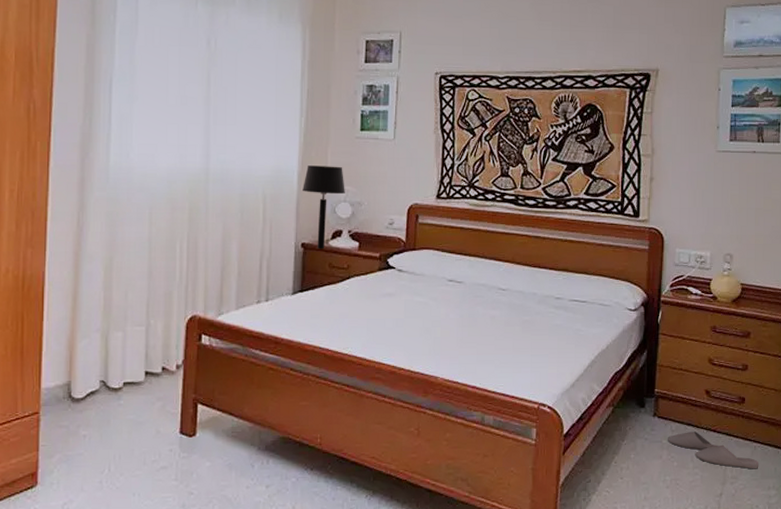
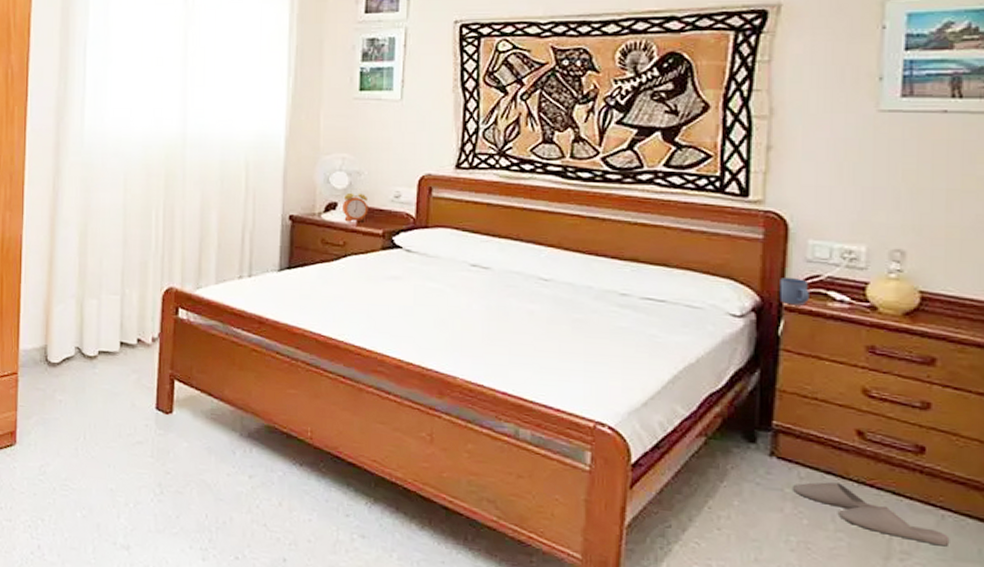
table lamp: present [303,165,345,249] -> none [290,130,341,223]
alarm clock: none [347,219,368,247] -> present [343,190,369,222]
mug: none [659,279,677,300] -> present [779,278,809,307]

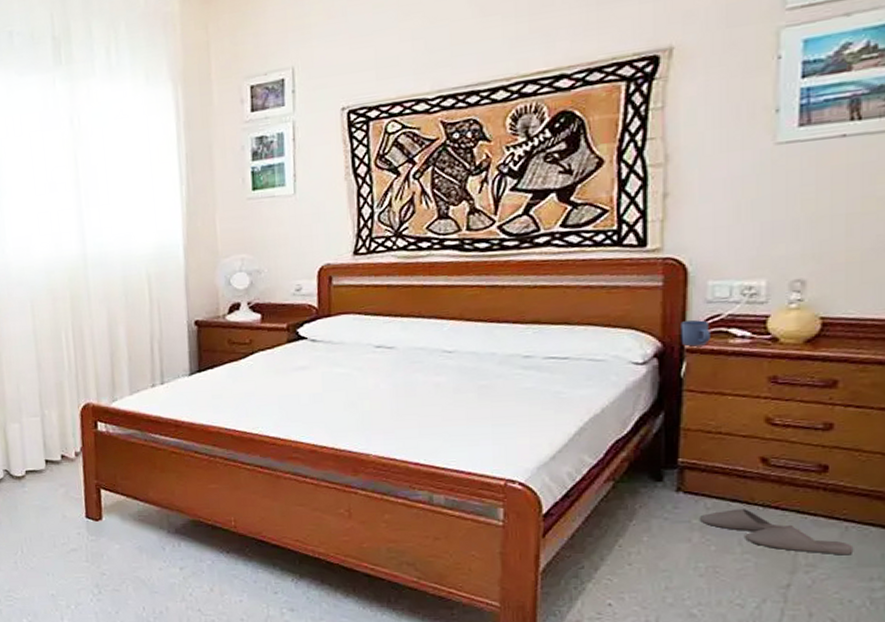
alarm clock: present [343,190,369,222] -> none [246,289,271,320]

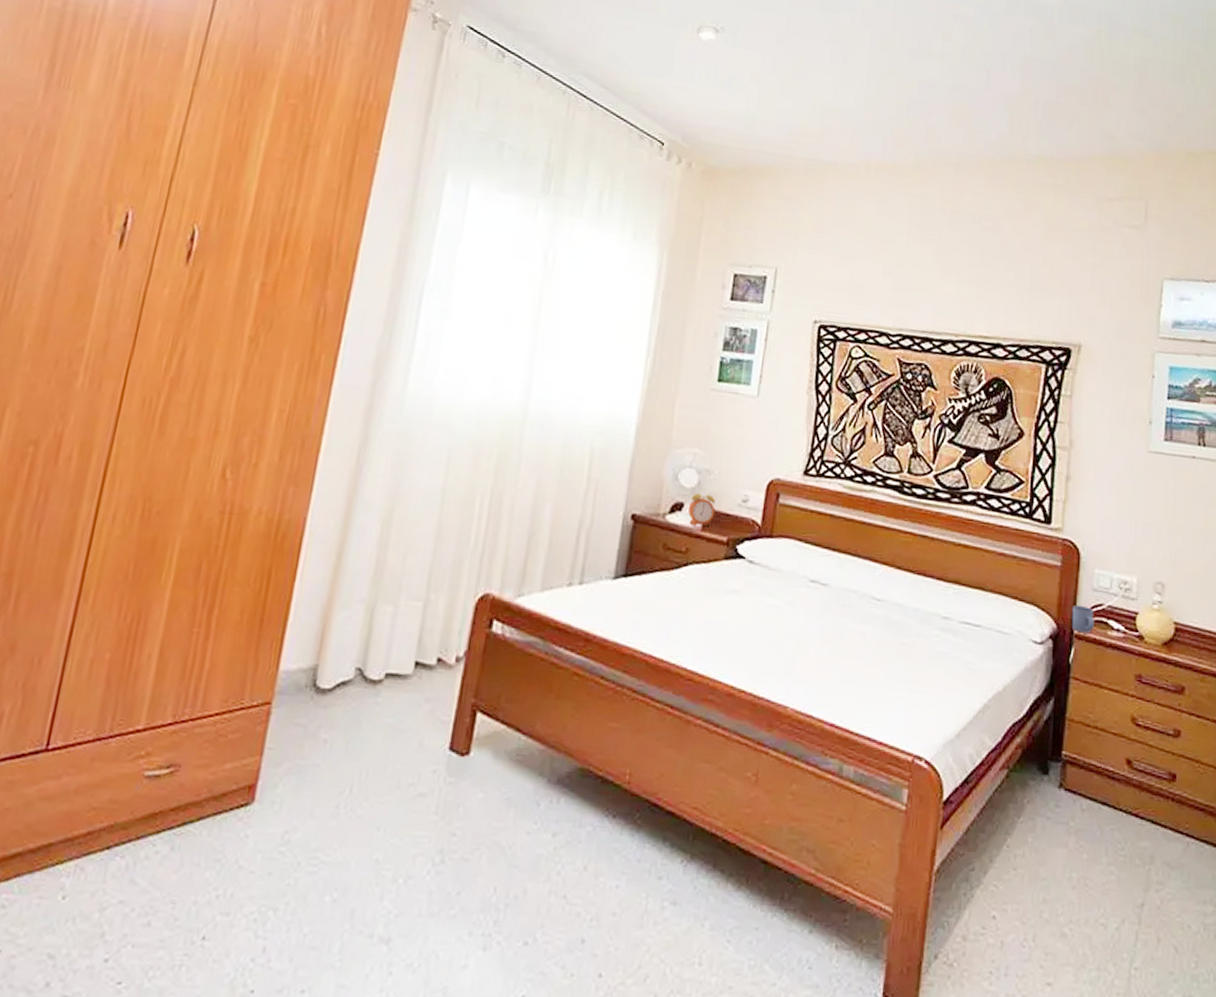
alarm clock: none [246,289,271,320] -> present [689,490,715,527]
slippers: present [699,509,854,555] -> none [1075,813,1193,874]

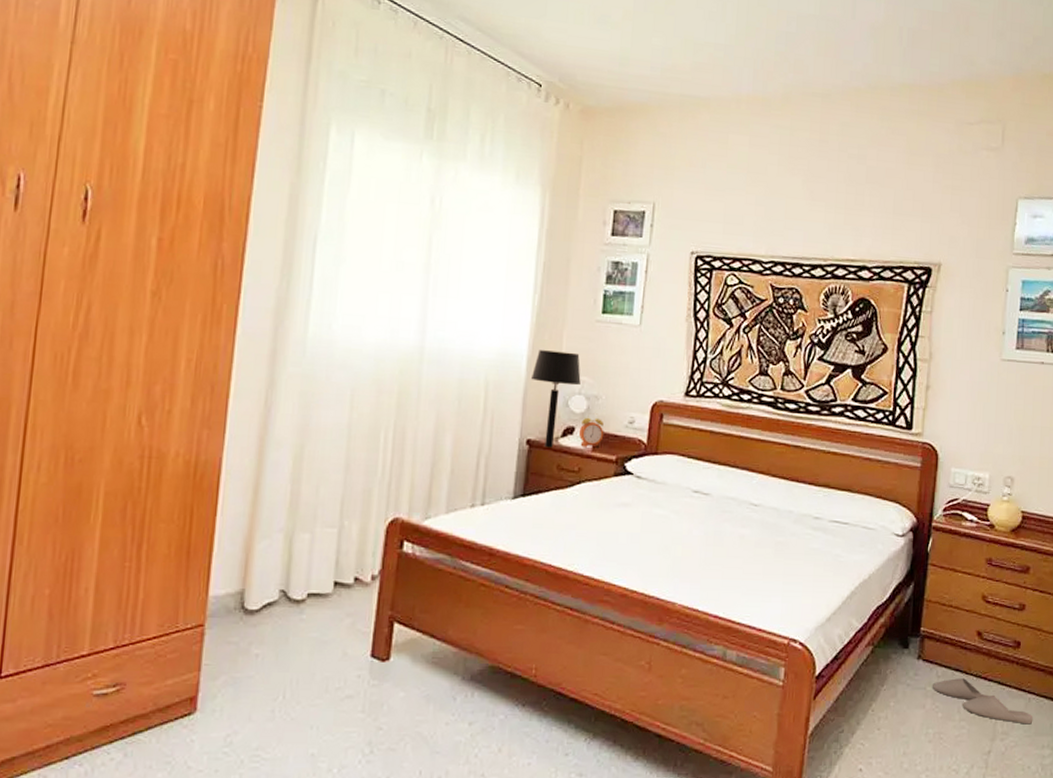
table lamp: none [640,418,693,525] -> present [531,350,581,448]
mug: present [1071,605,1094,635] -> none [930,501,950,526]
slippers: none [1075,813,1193,874] -> present [932,678,1033,725]

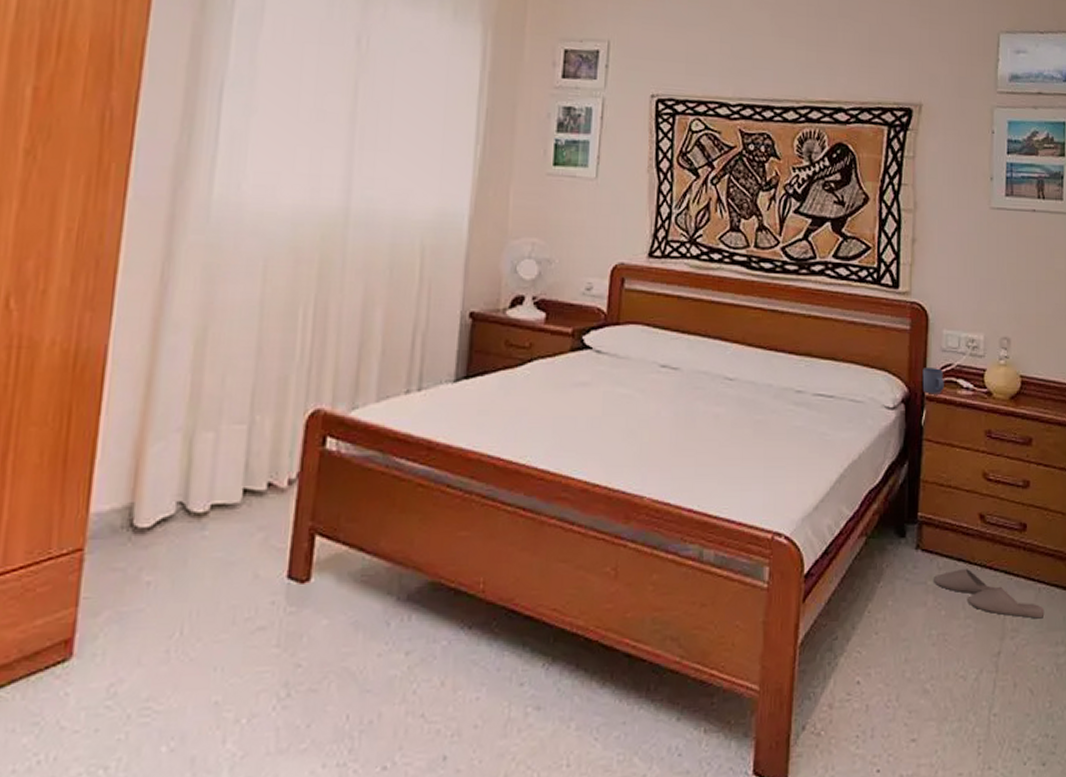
table lamp: present [531,350,581,448] -> none [474,209,531,321]
alarm clock: present [579,414,604,448] -> none [530,281,558,319]
mug: none [930,501,950,526] -> present [922,368,944,396]

